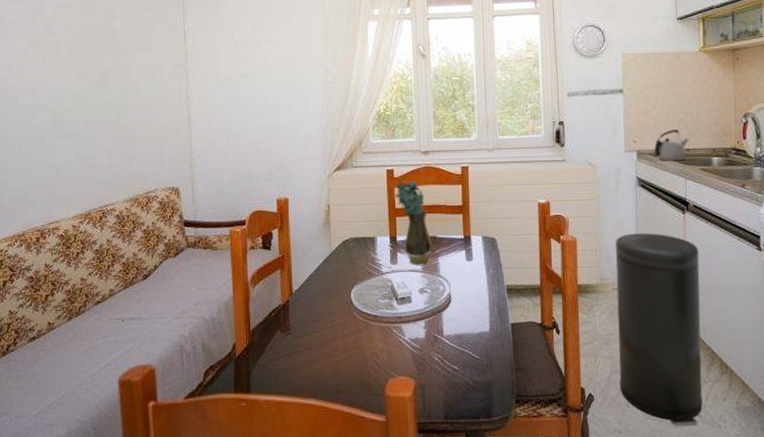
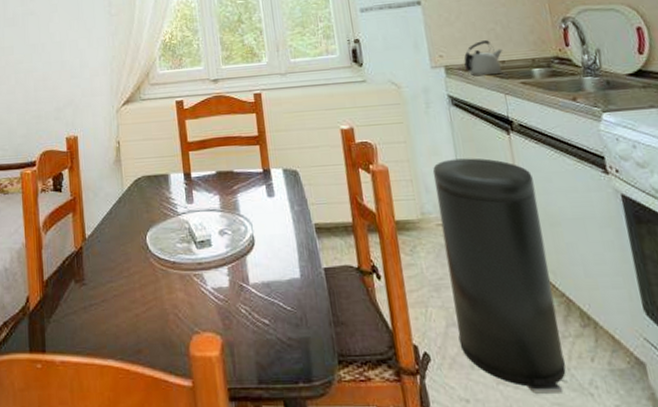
vase: present [395,178,432,265] -> none [187,110,230,204]

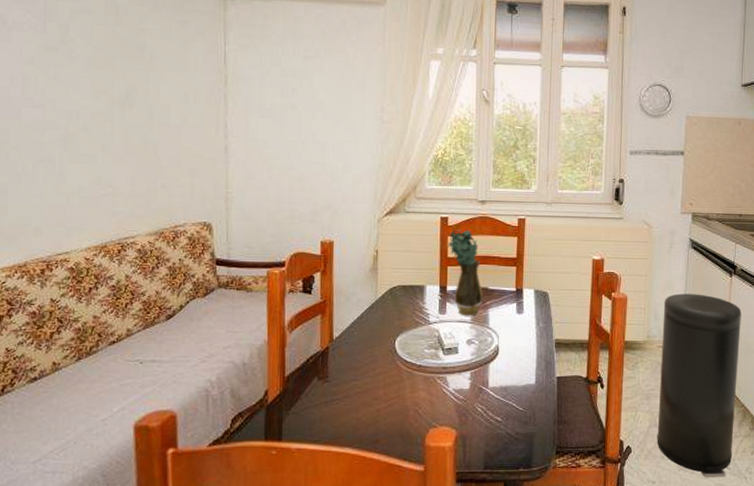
vase: none [187,110,230,204] -> present [448,227,483,316]
kettle: present [464,40,503,76] -> none [709,194,743,226]

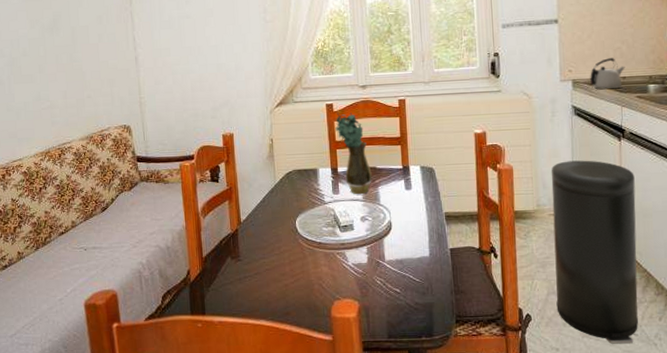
kettle: none [709,194,743,226] -> present [590,58,625,90]

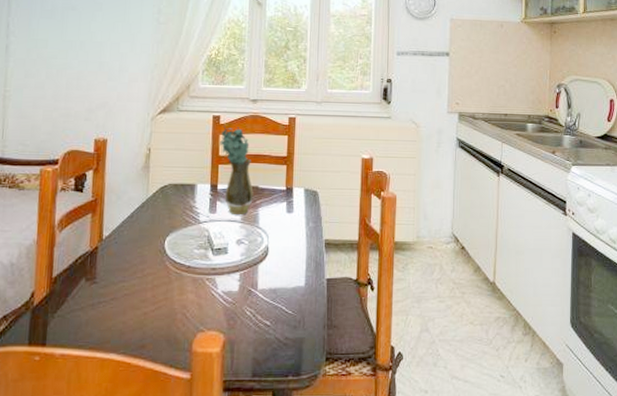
pedal bin: present [551,160,639,344] -> none [428,193,510,386]
kettle: present [590,58,625,90] -> none [475,94,507,125]

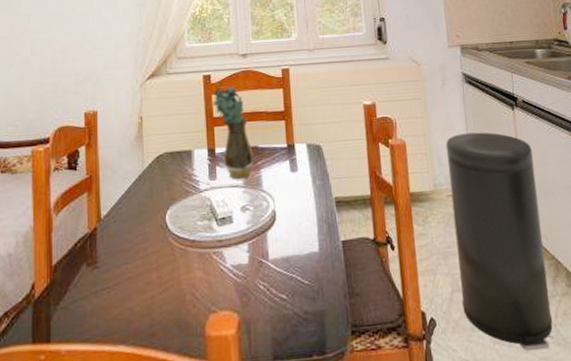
pedal bin: none [428,193,510,386] -> present [445,132,553,350]

